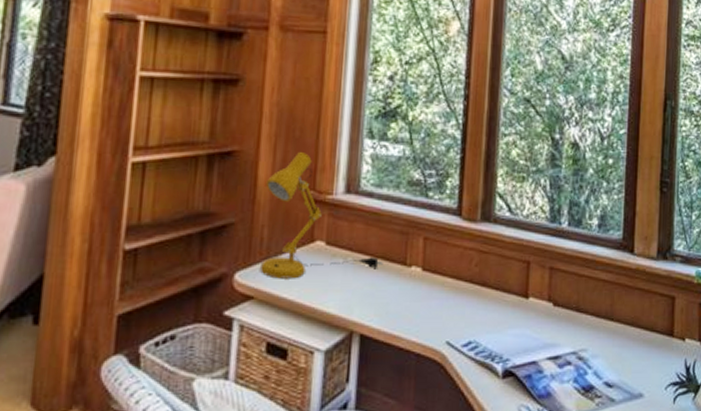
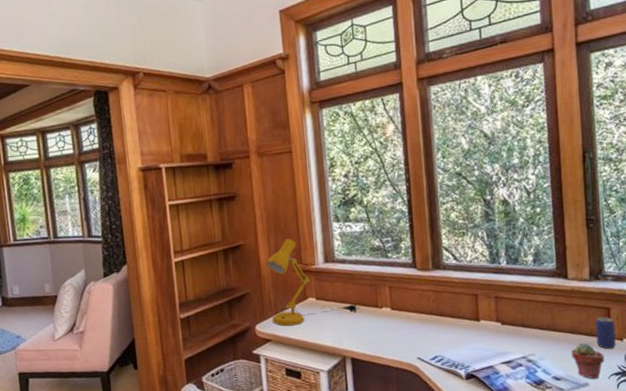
potted succulent: none [627,340,663,389] -> present [571,343,604,379]
beverage can: none [656,307,678,350] -> present [595,316,616,349]

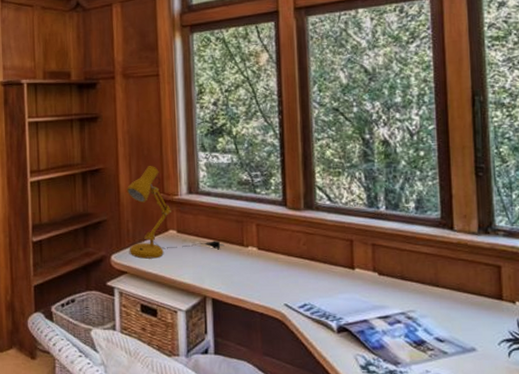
potted succulent: present [571,343,604,379] -> none [456,303,494,344]
beverage can: present [595,316,616,349] -> none [484,275,507,312]

